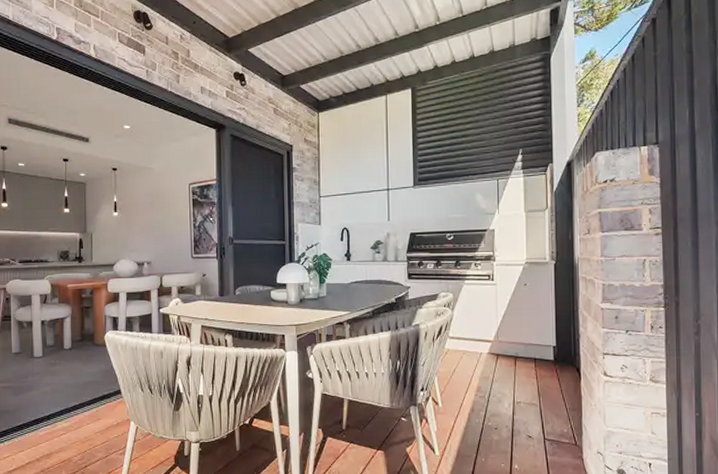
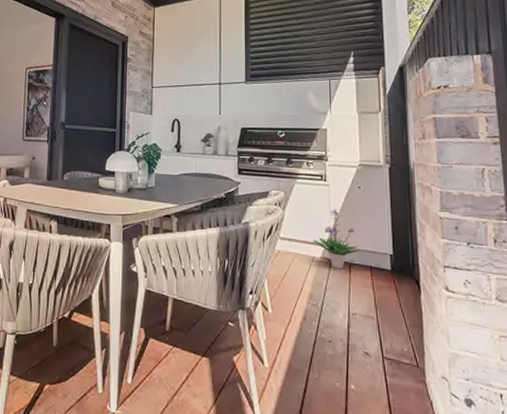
potted plant: none [480,306,526,363] -> present [313,208,361,269]

